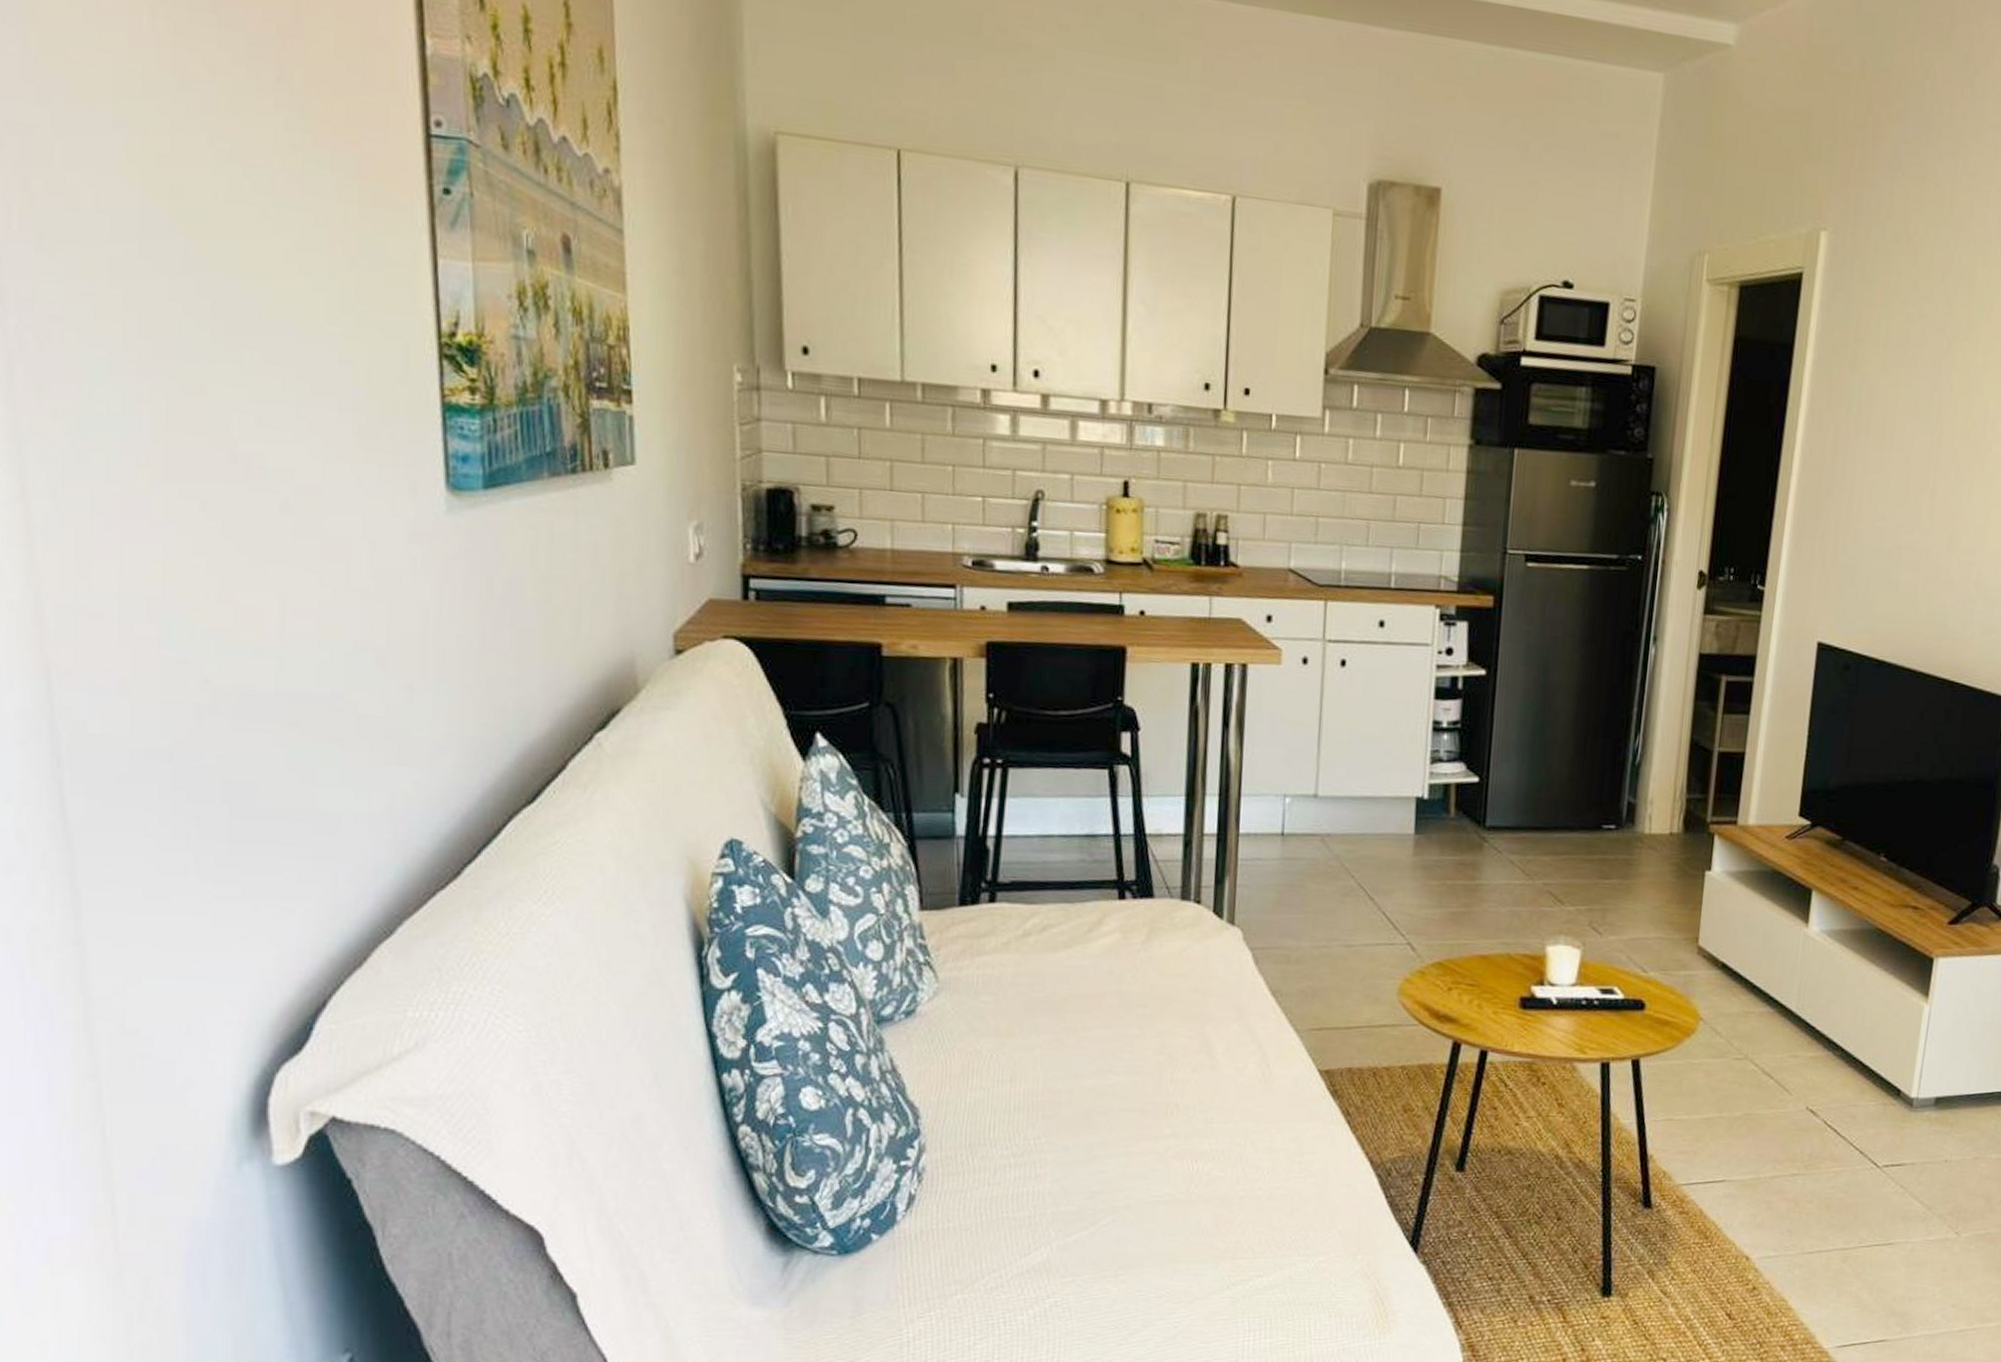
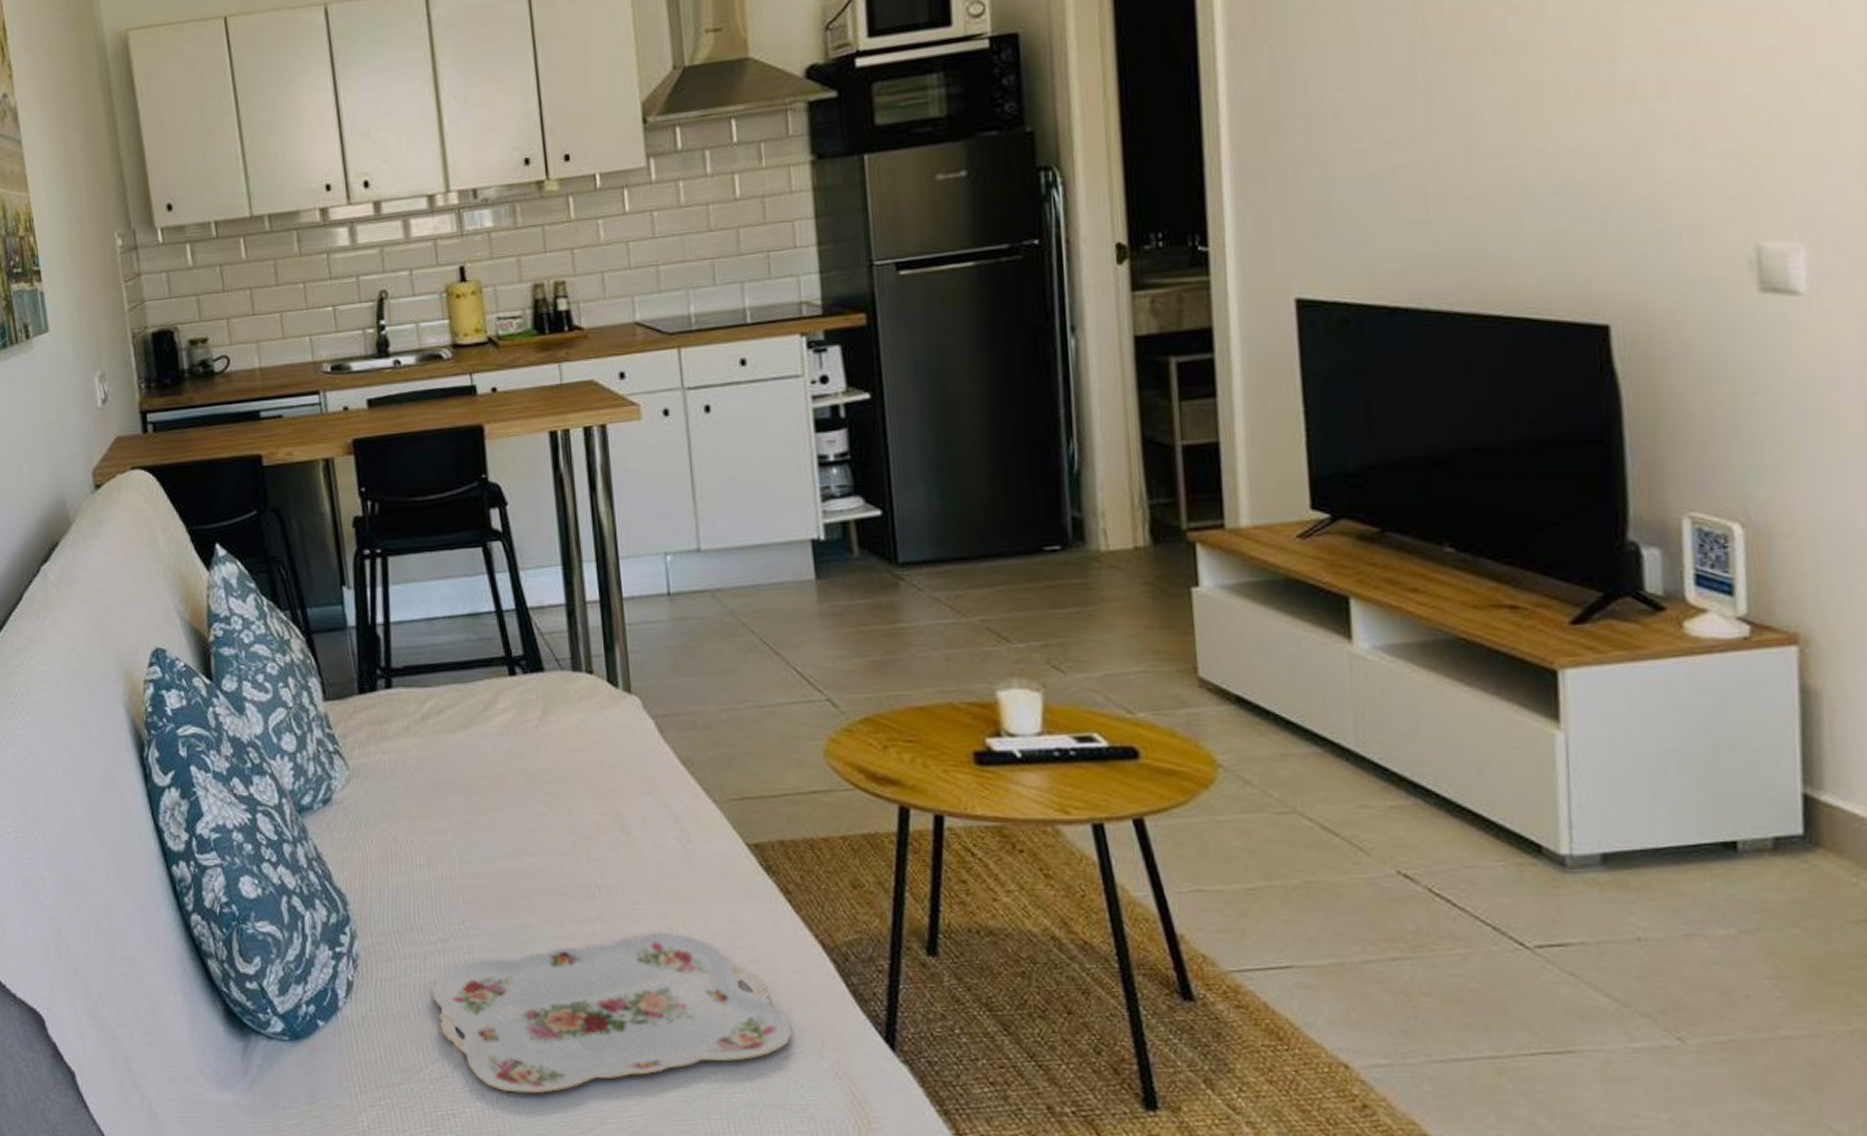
serving tray: none [997,1148,1334,1300] -> present [431,931,793,1094]

